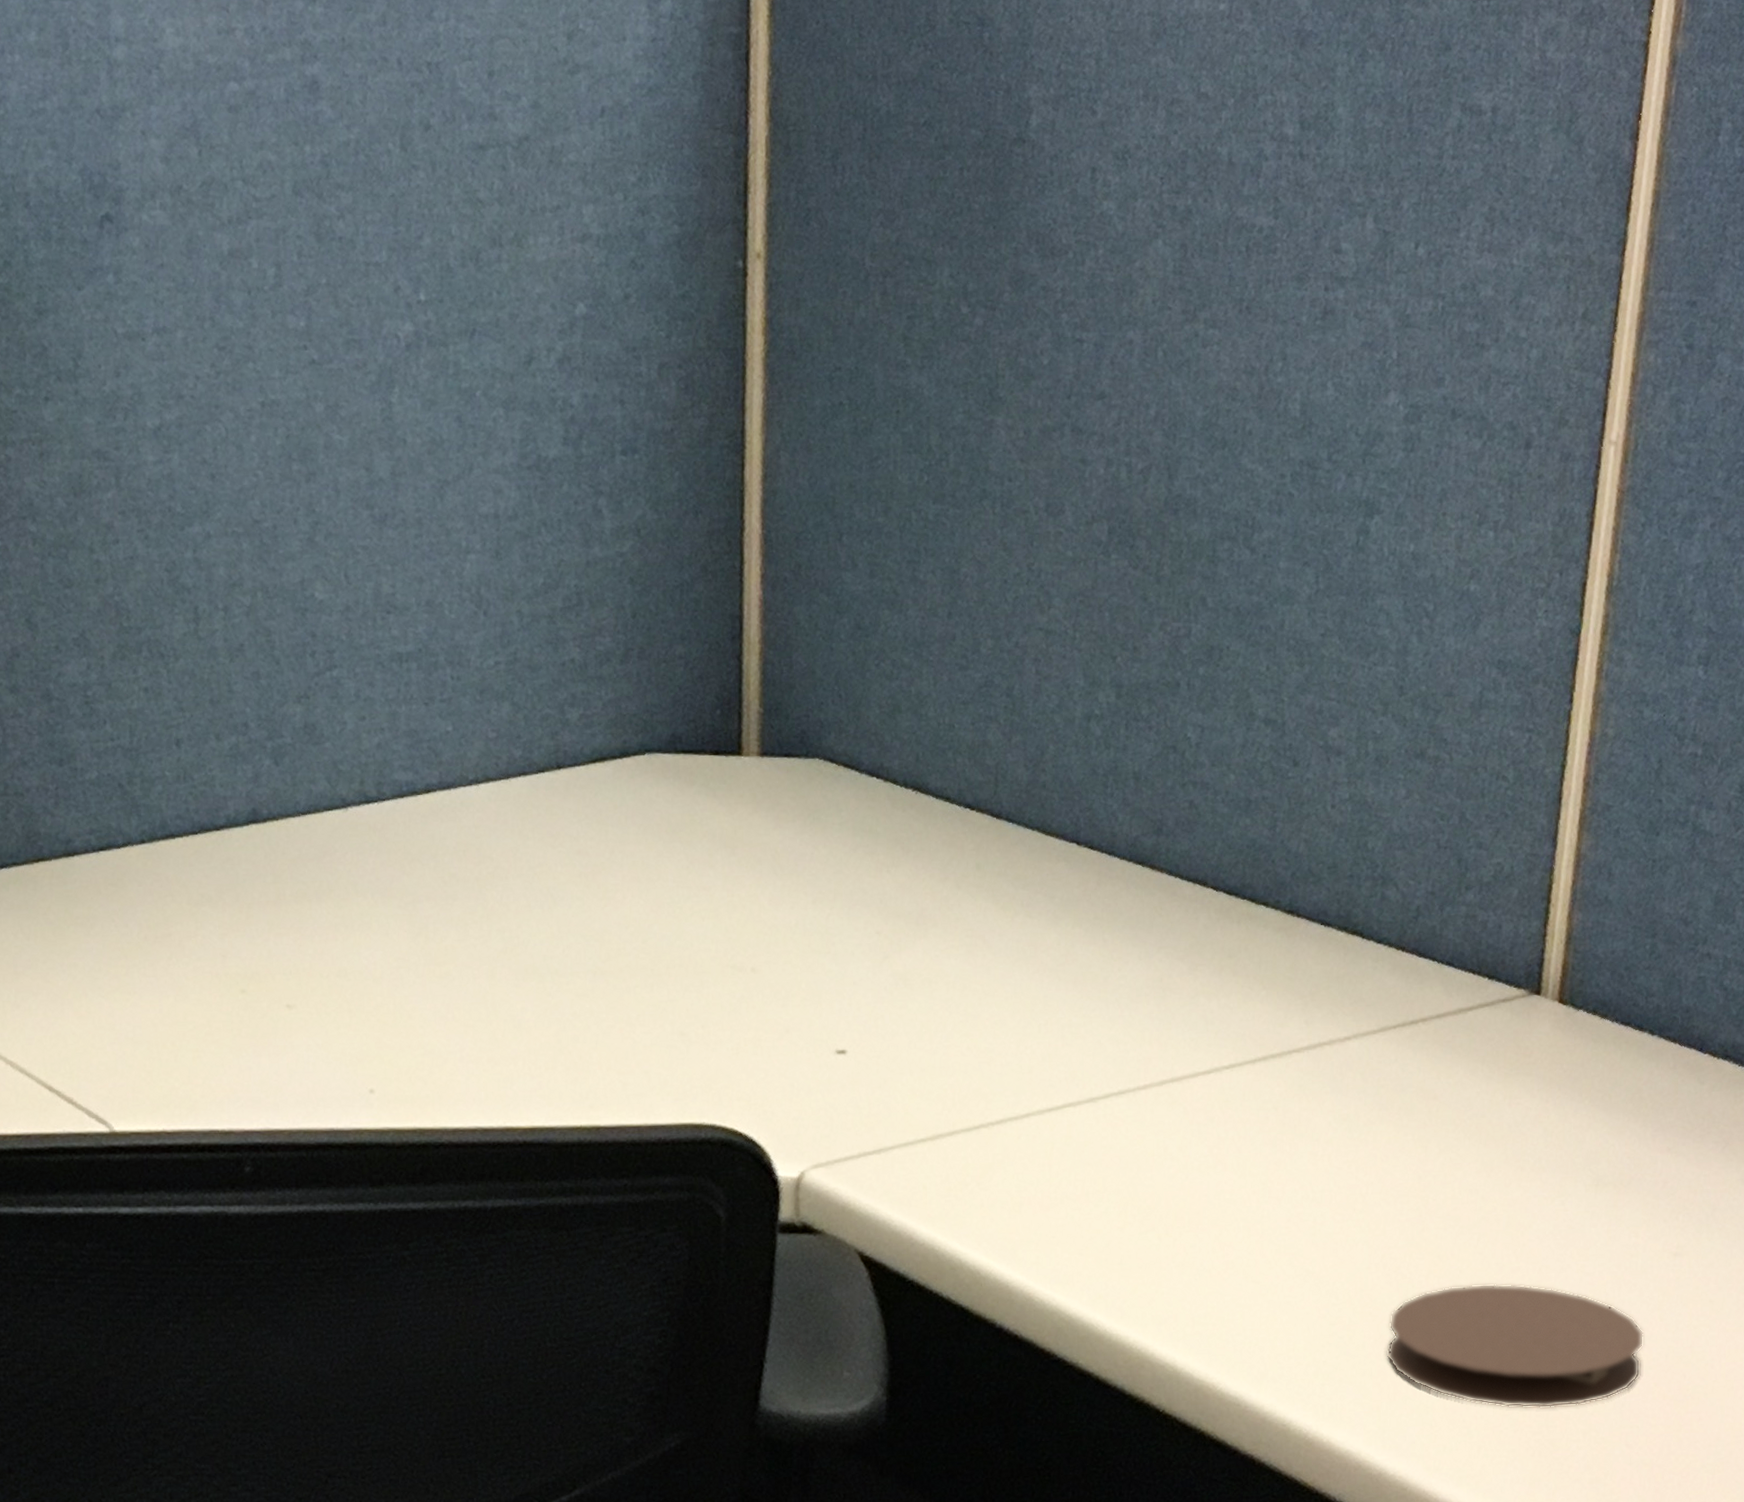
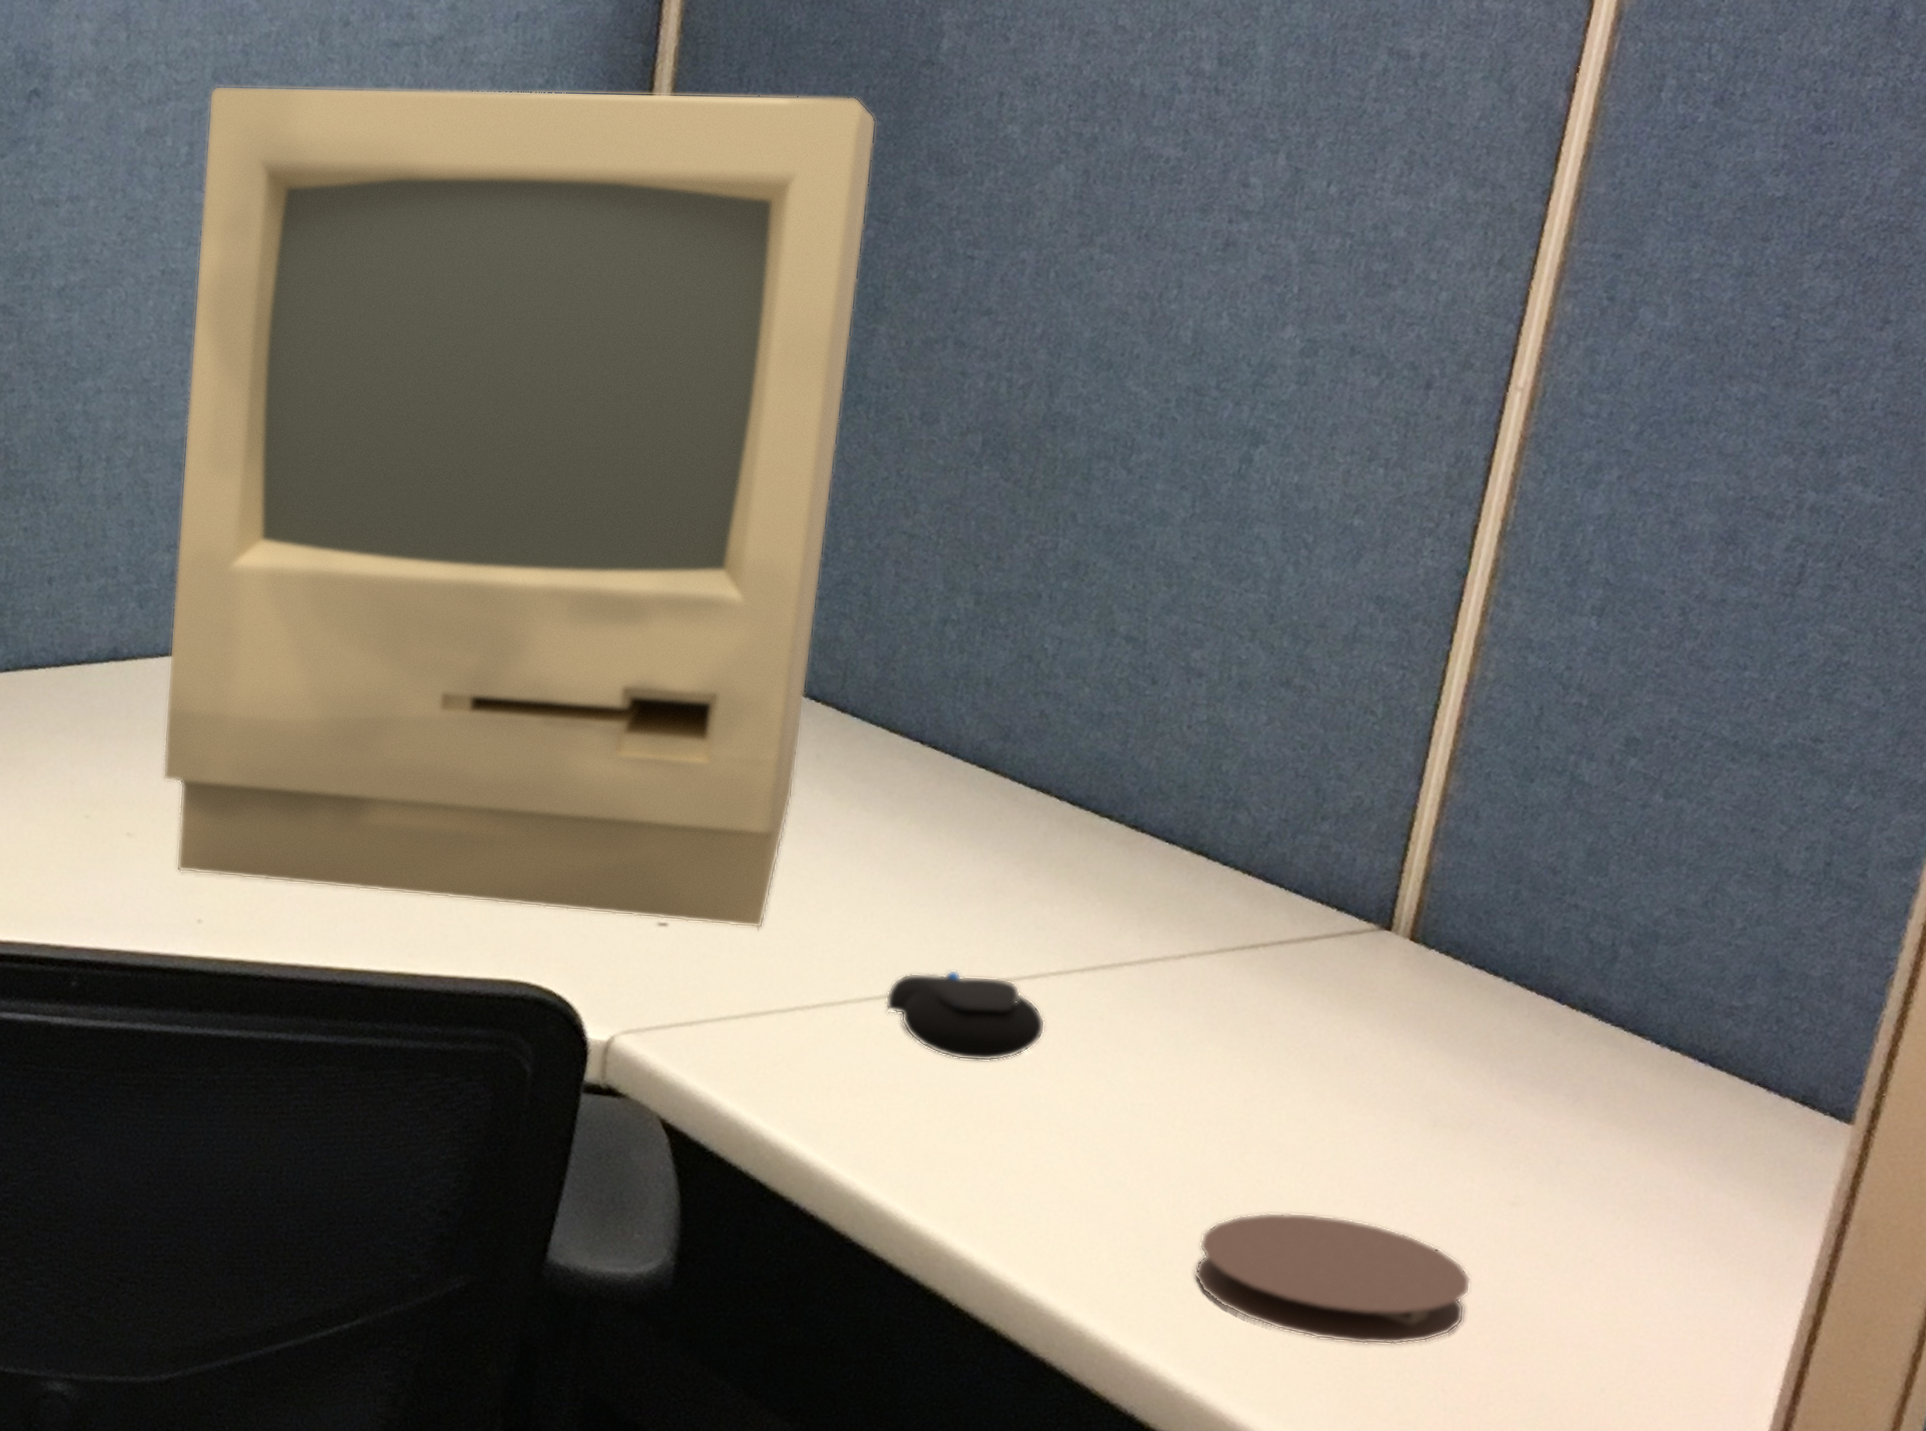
computer monitor: none [292,180,974,1049] -> present [162,85,877,929]
computer mouse: none [1066,1072,1223,1163] -> present [885,969,1046,1062]

